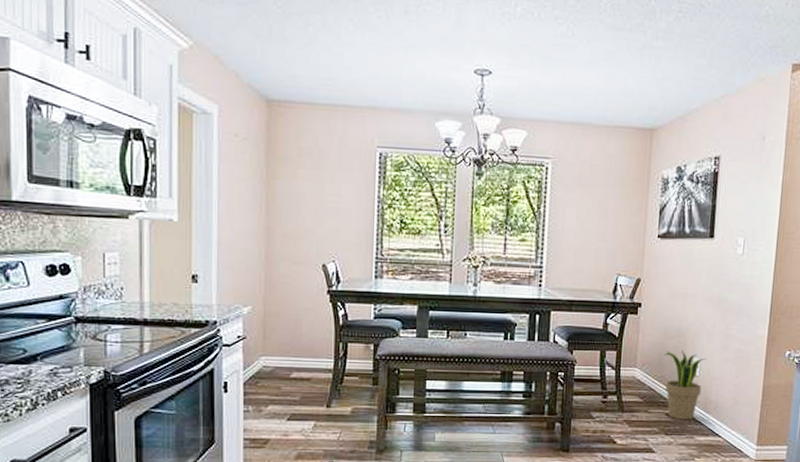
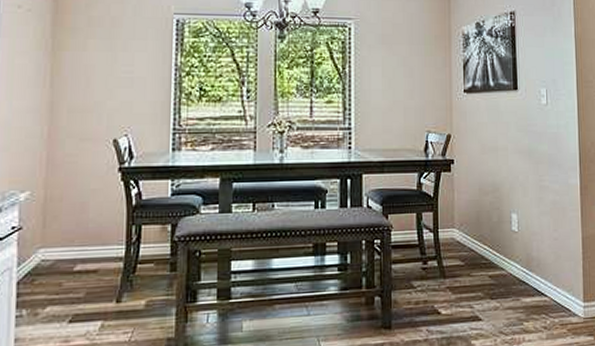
potted plant: present [664,350,707,420] -> none [482,206,524,281]

